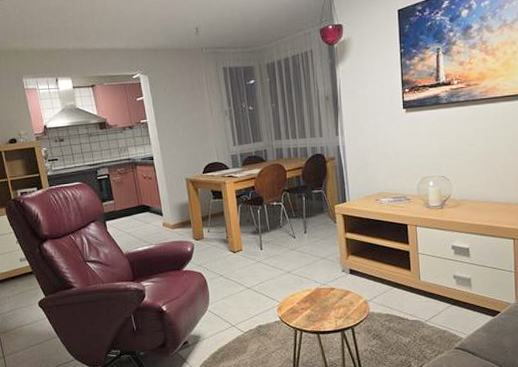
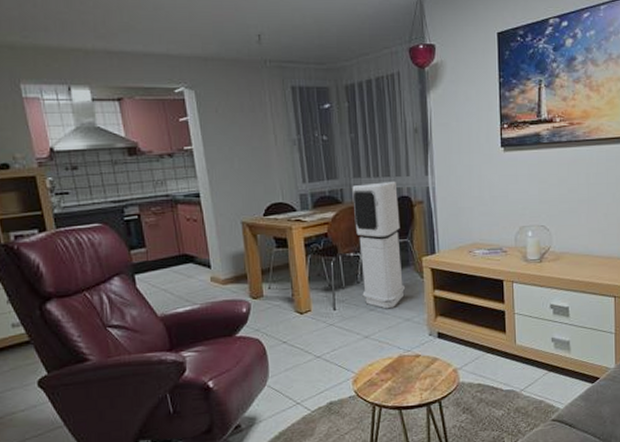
air purifier: none [274,141,321,249] -> present [352,181,406,309]

